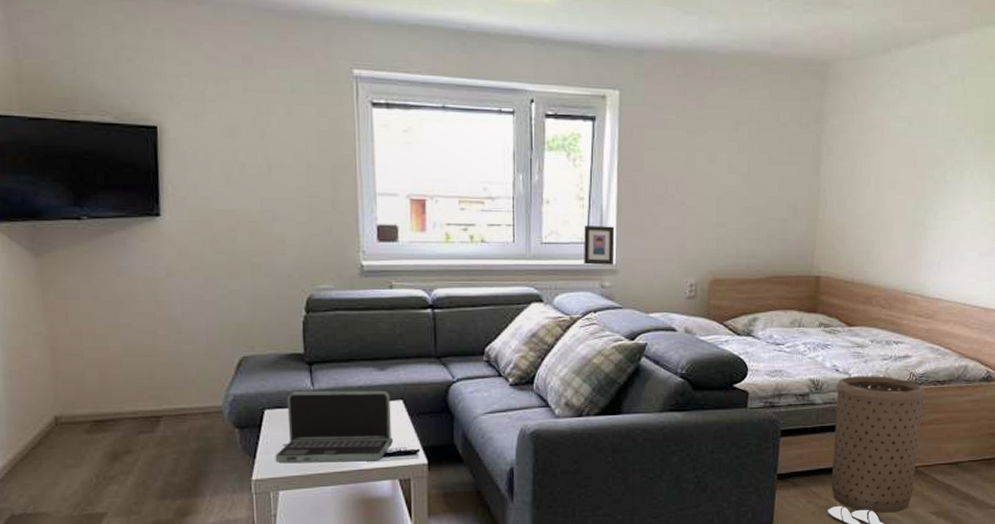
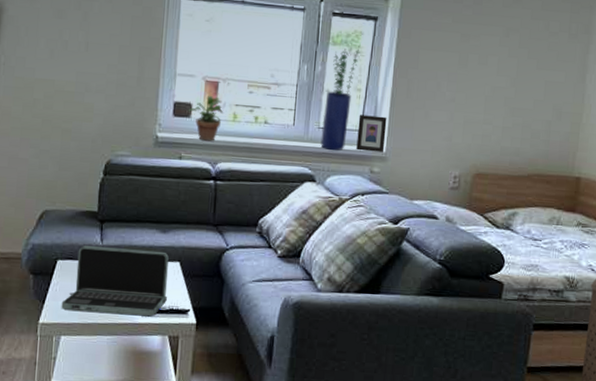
potted plant: none [394,216,435,266] -> present [188,96,224,141]
vase: none [545,150,579,266] -> present [320,46,361,150]

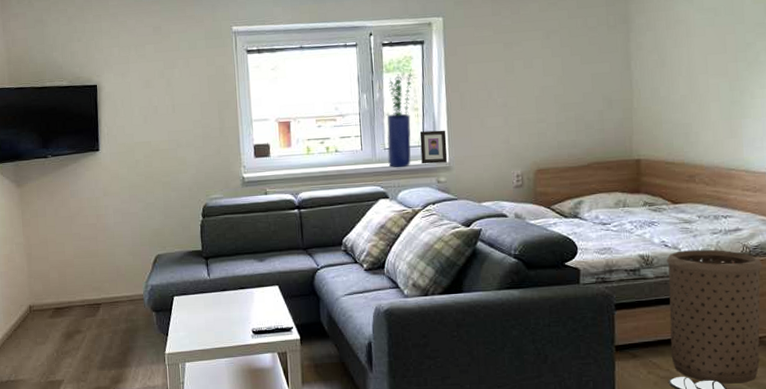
laptop: present [61,246,169,317] -> none [182,278,272,339]
potted plant: present [188,96,224,141] -> none [266,135,298,175]

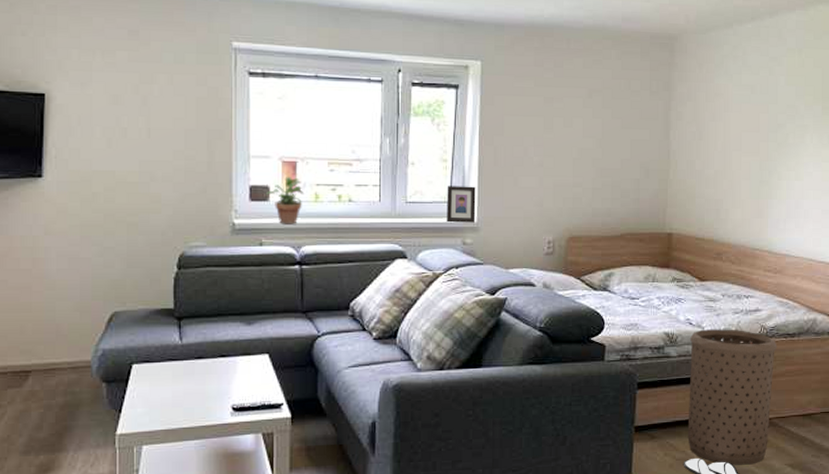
potted plant: none [266,135,298,175] -> present [265,177,305,224]
vase: present [387,70,413,167] -> none [409,115,443,224]

